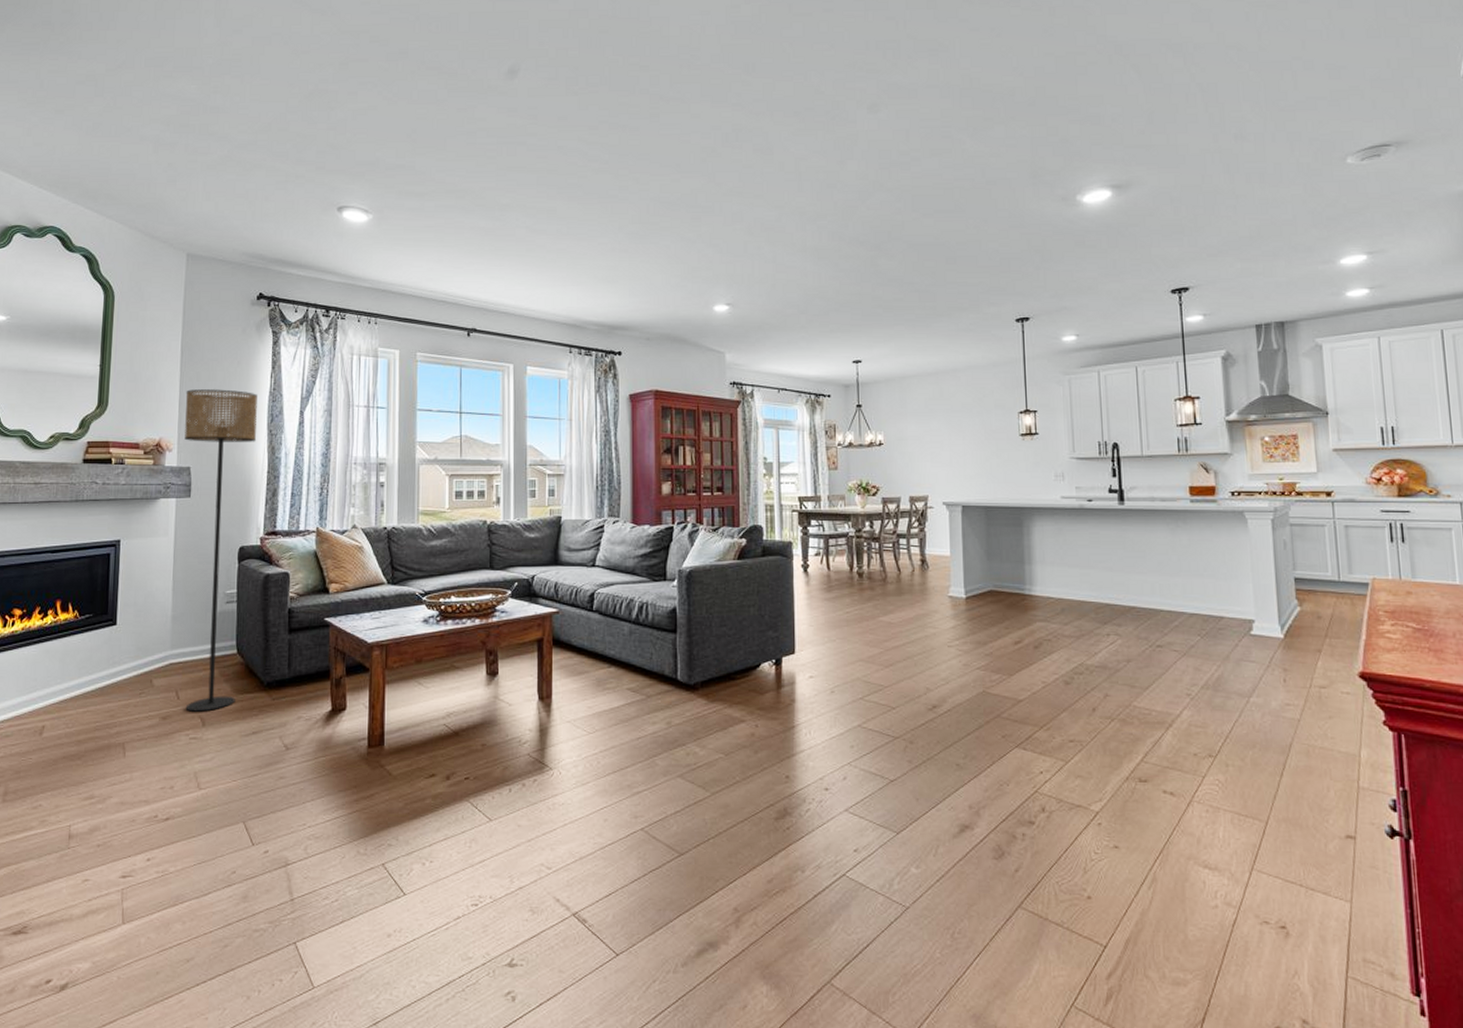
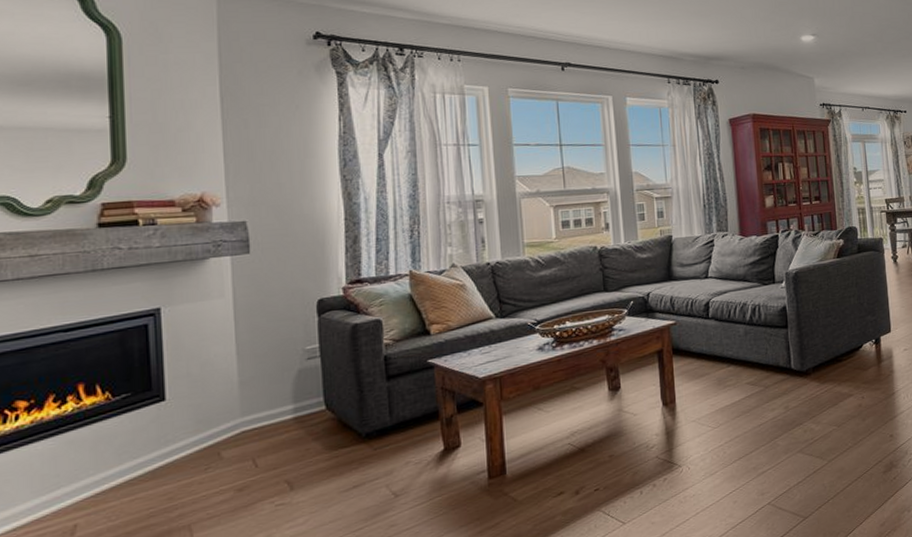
floor lamp: present [184,389,258,712] -> none [231,135,329,478]

